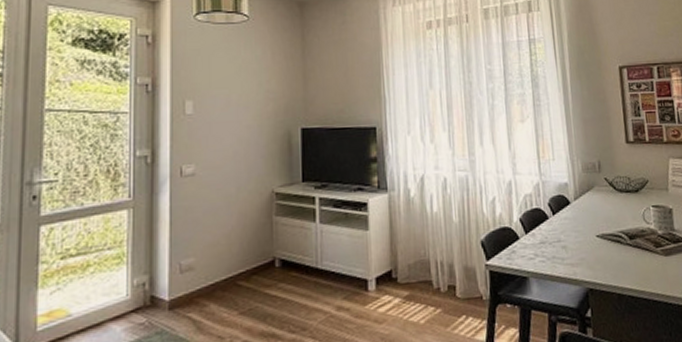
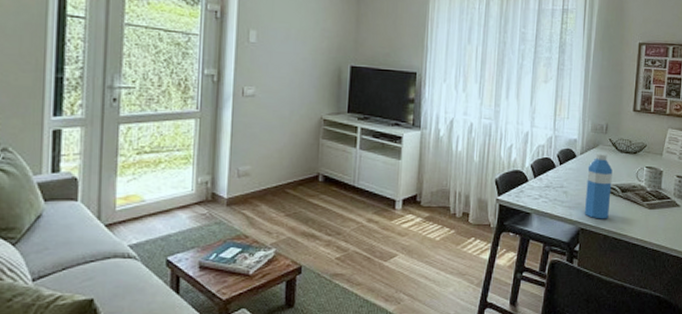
water bottle: none [585,195,620,275] -> present [584,152,613,219]

